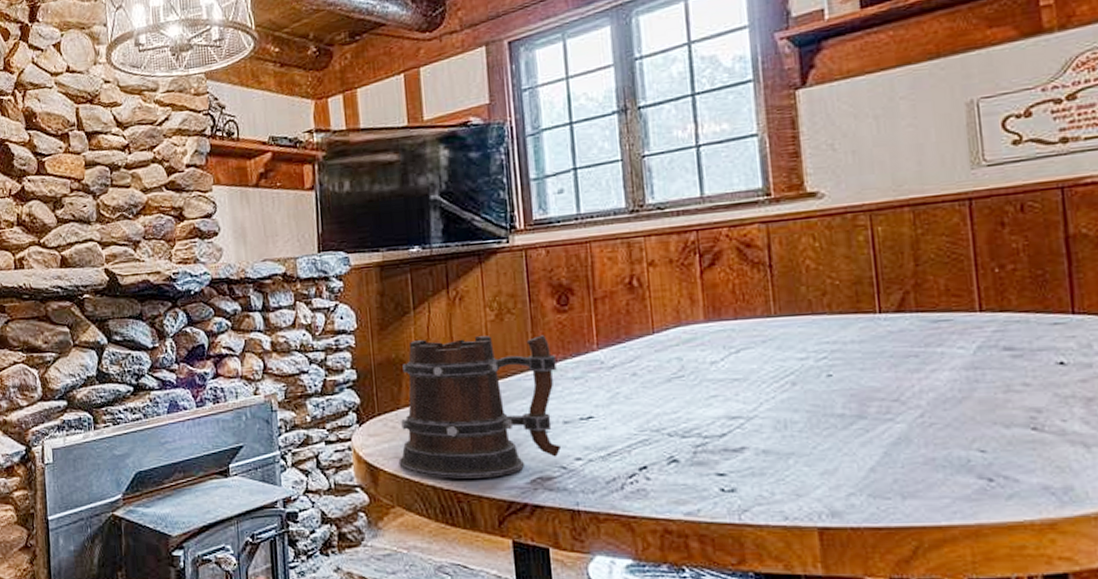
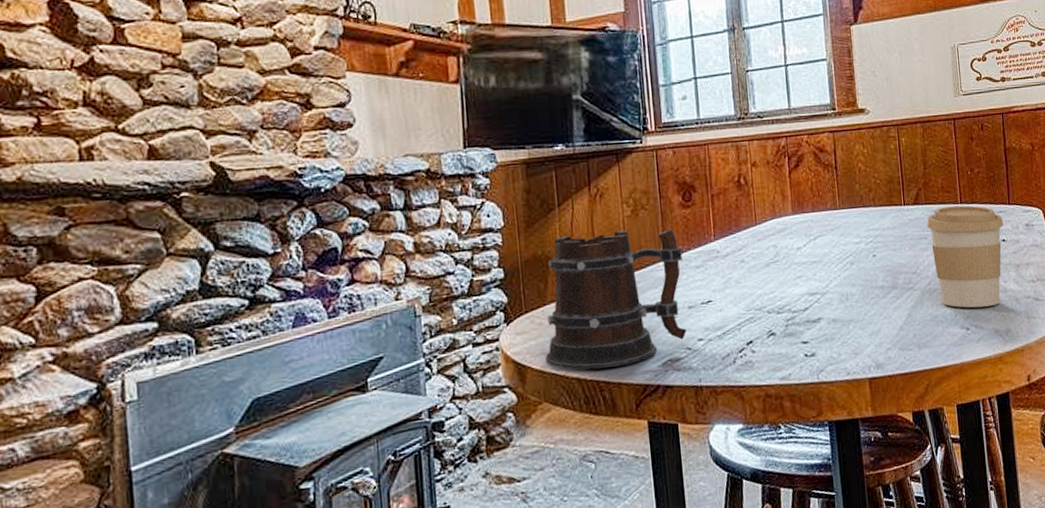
coffee cup: none [919,314,1062,453] -> present [927,205,1004,308]

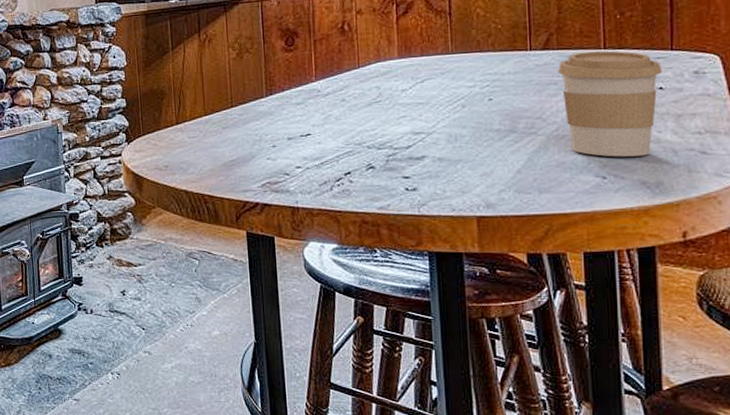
beer mug: present [545,228,686,370] -> none [158,69,285,185]

